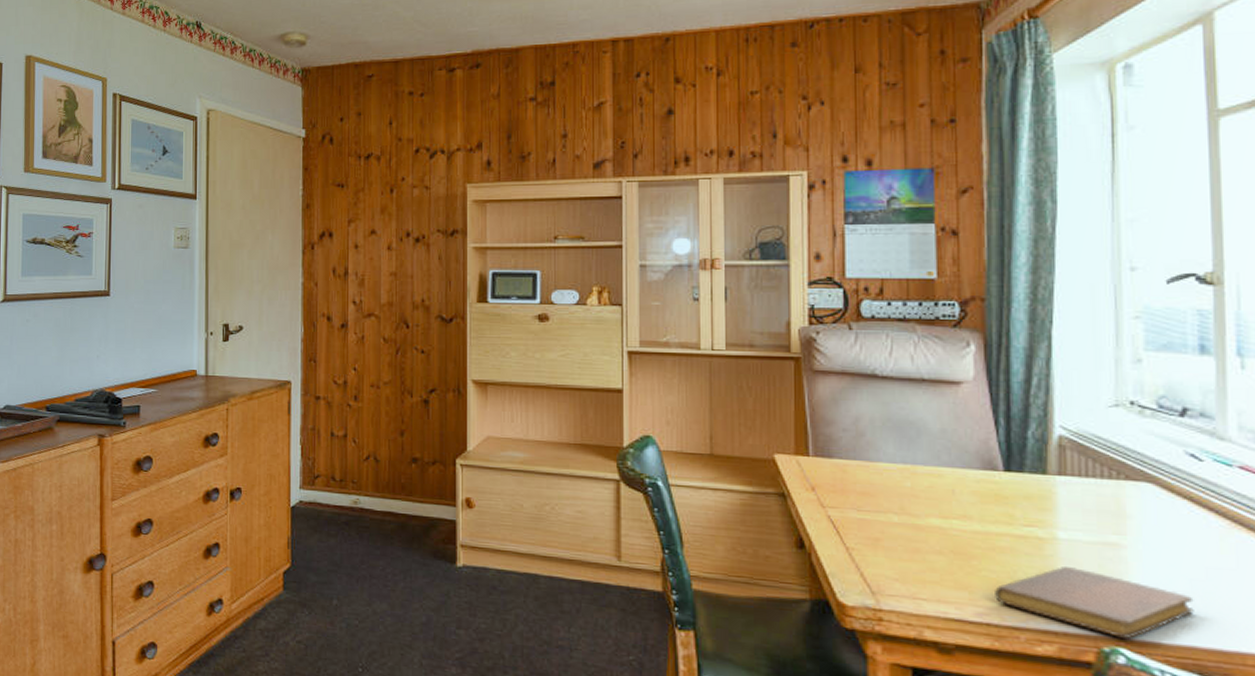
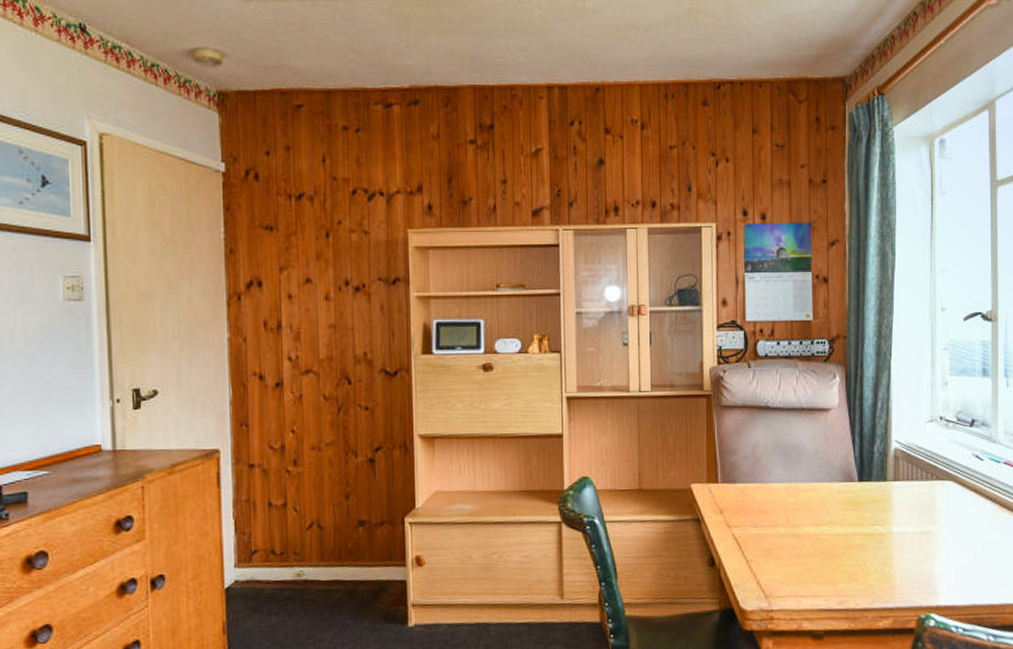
notebook: present [995,567,1194,639] -> none [851,554,976,606]

